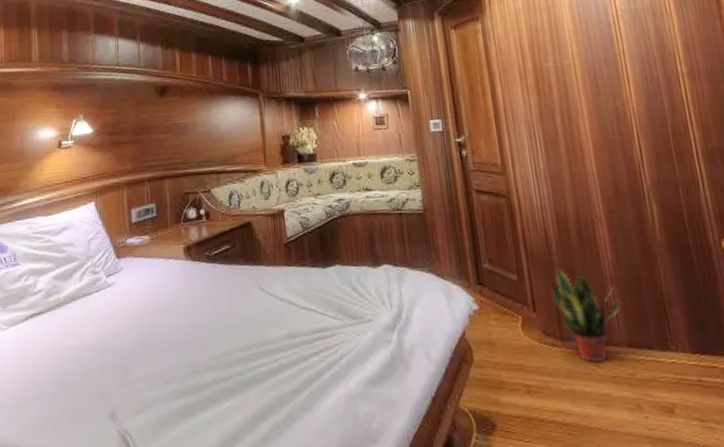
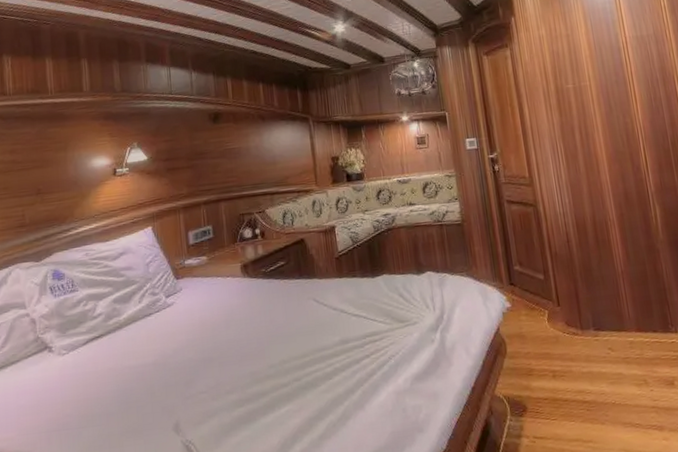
potted plant: present [551,267,621,364] -> none [573,265,630,348]

